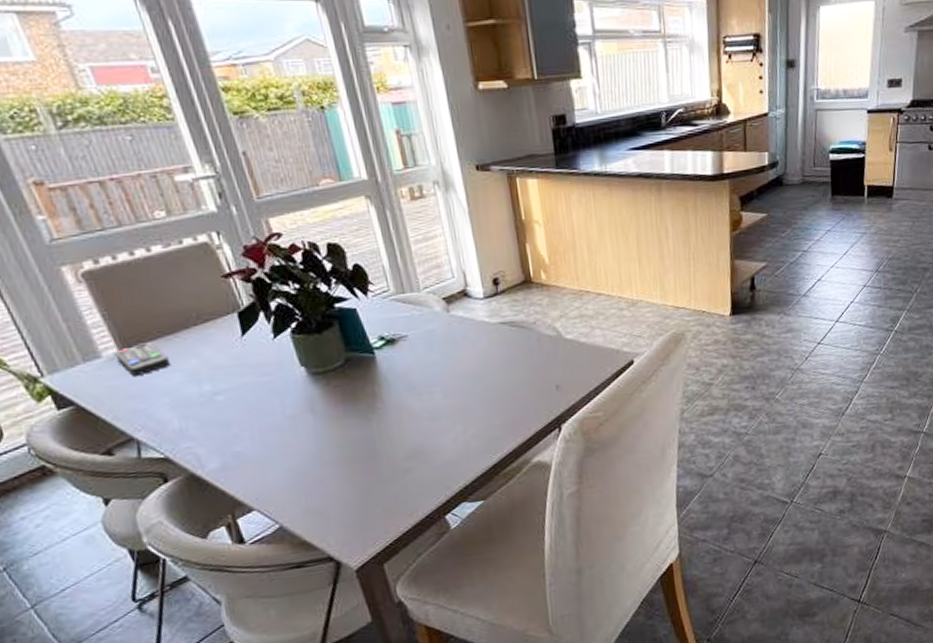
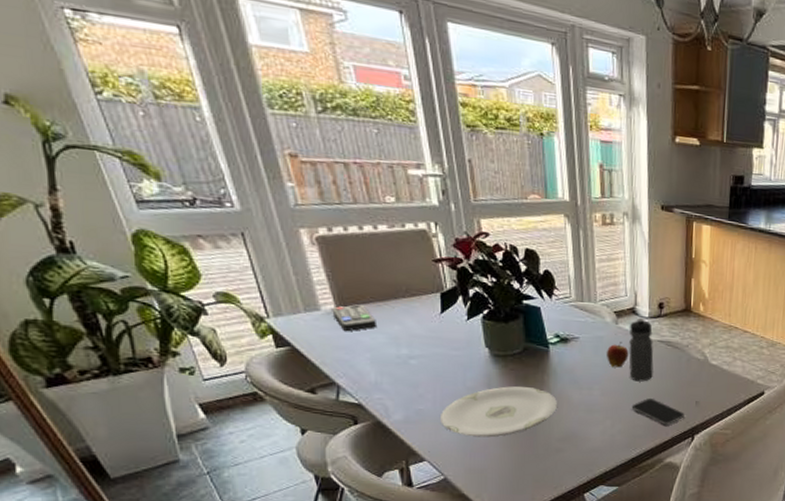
plate: none [262,403,396,473] -> present [441,386,557,438]
fruit: none [441,332,469,363] -> present [606,342,629,368]
water bottle: none [464,299,501,375] -> present [629,317,654,382]
smartphone: none [482,391,546,420] -> present [631,398,685,426]

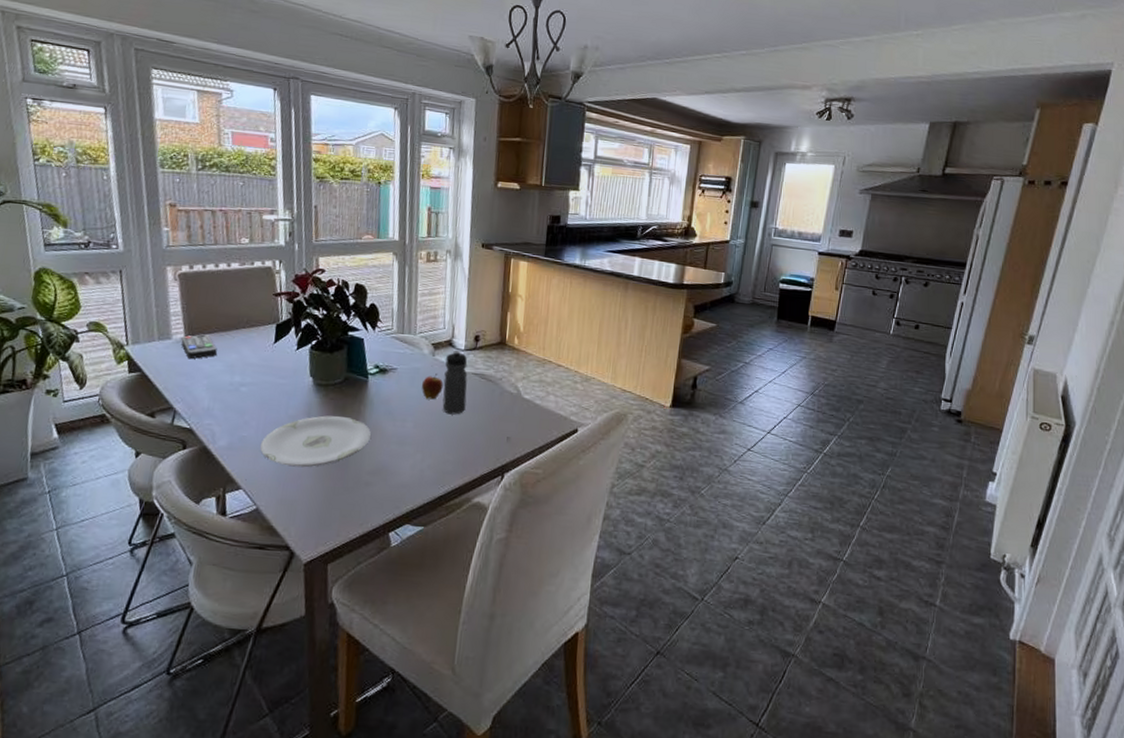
smartphone: present [631,398,685,426] -> none [442,432,495,462]

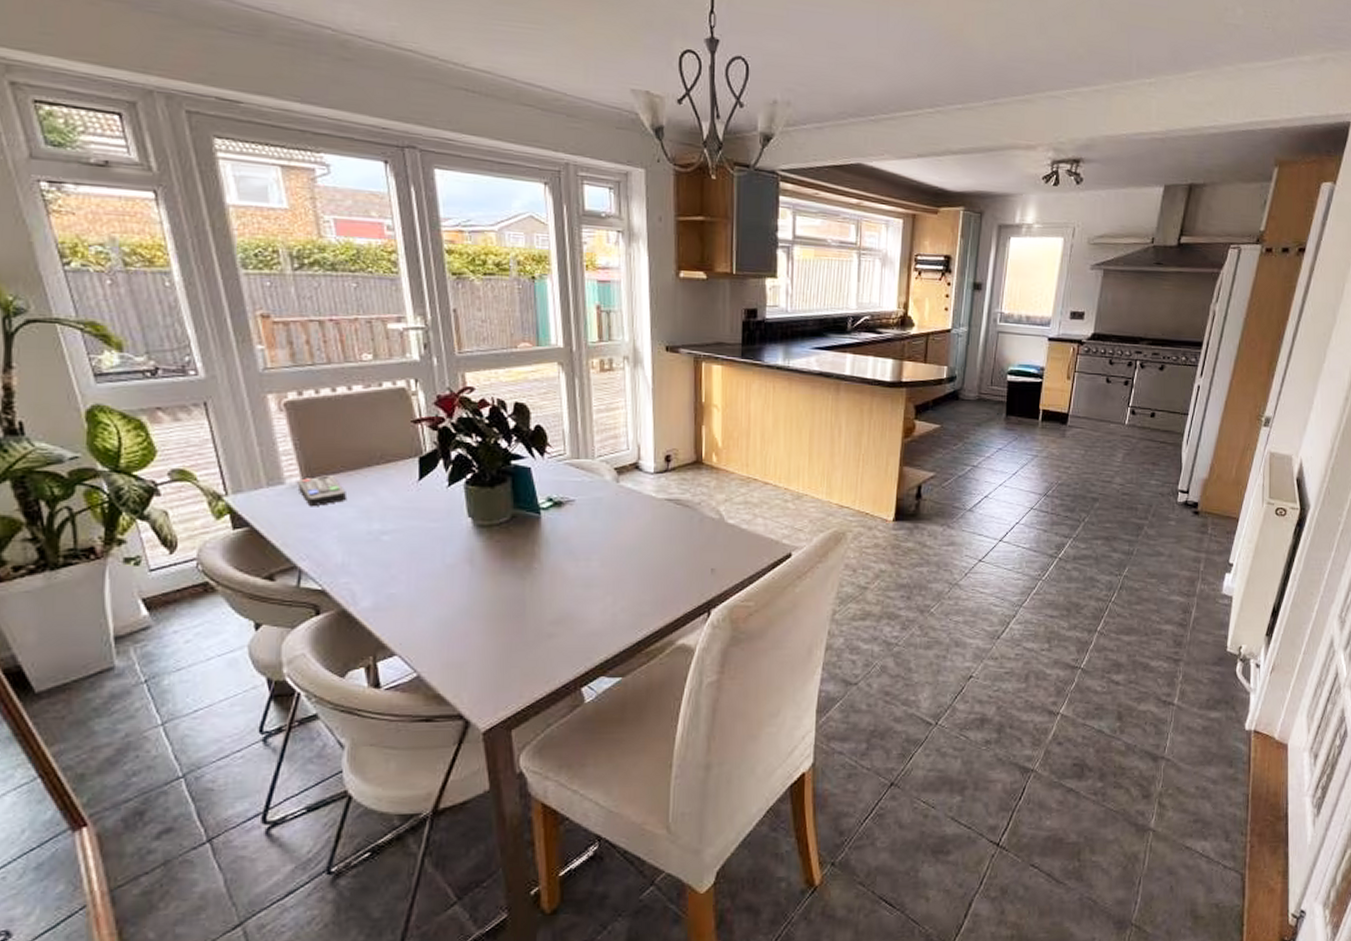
plate: present [260,415,371,468] -> none [415,561,549,624]
fruit: present [421,374,444,400] -> none [605,503,632,533]
water bottle: present [442,350,468,415] -> none [632,473,661,548]

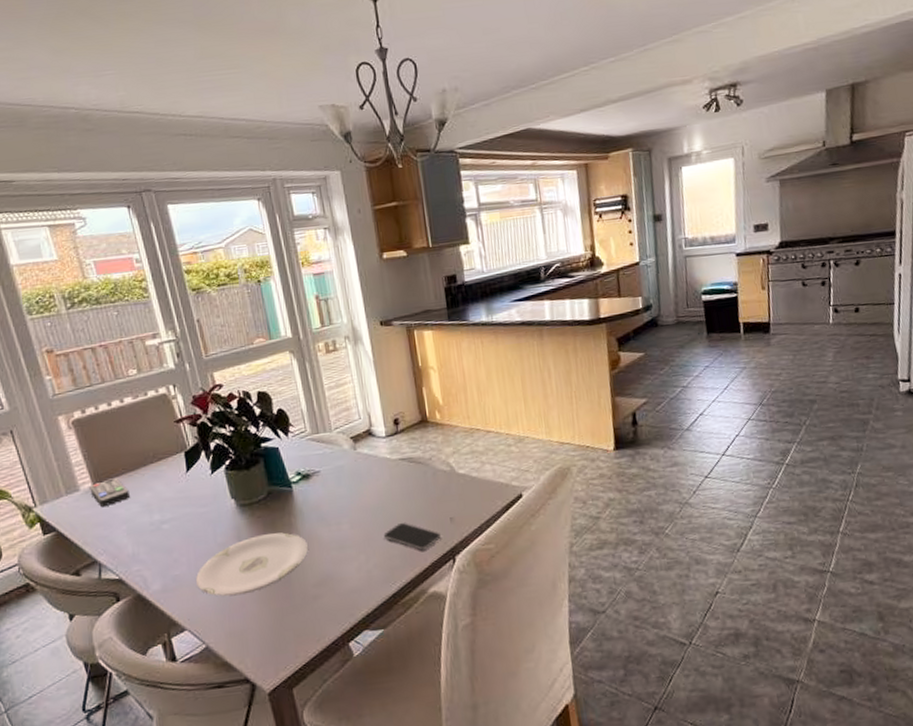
plate: none [415,561,549,624] -> present [196,532,308,597]
smartphone: none [636,568,698,600] -> present [383,523,441,551]

